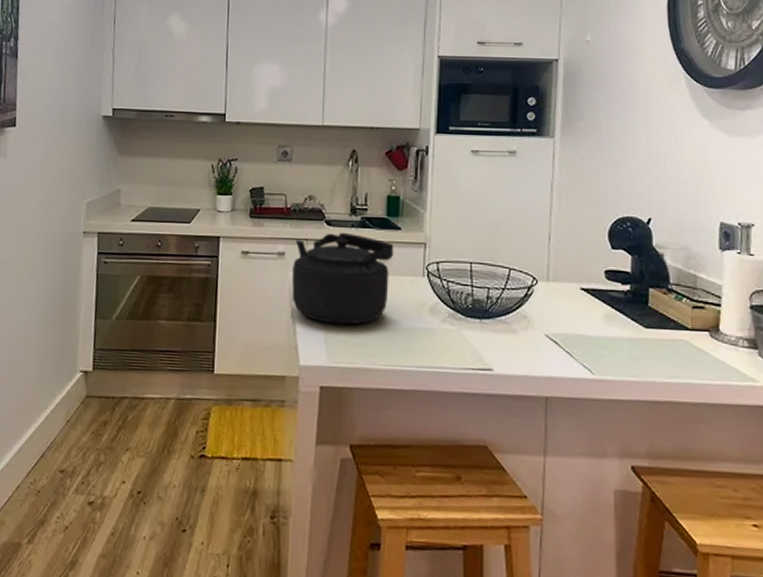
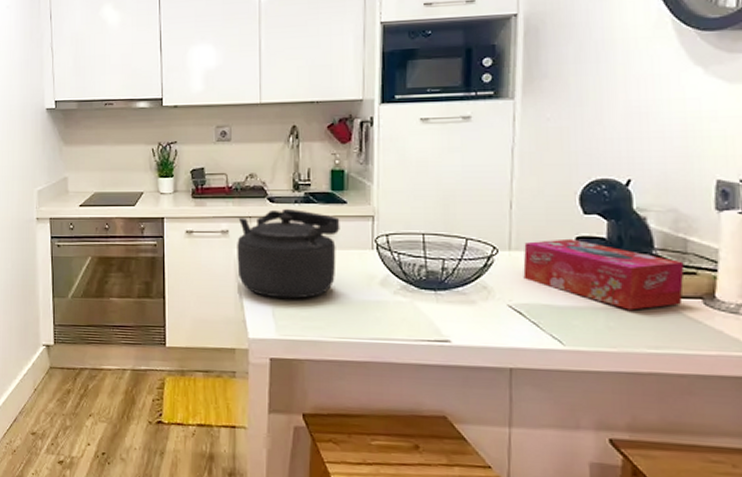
tissue box: none [559,271,695,341] -> present [523,238,685,310]

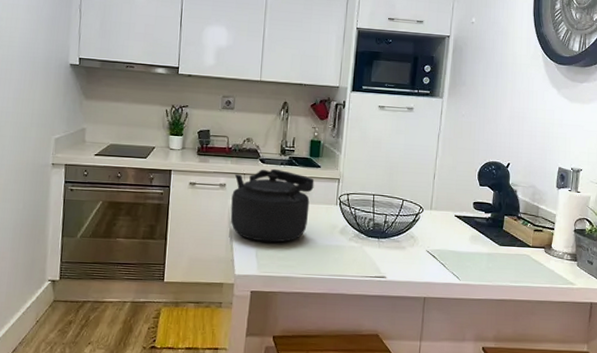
tissue box: present [523,238,685,310] -> none [438,203,536,256]

